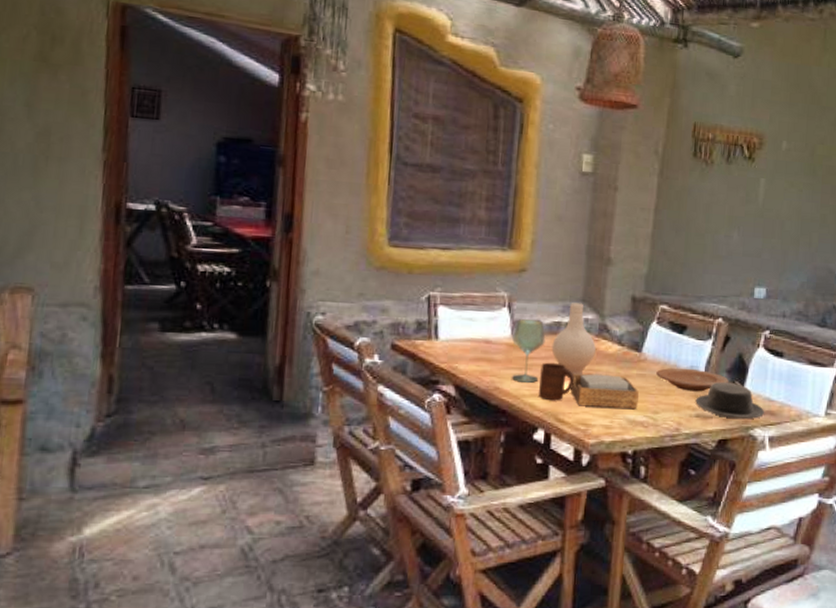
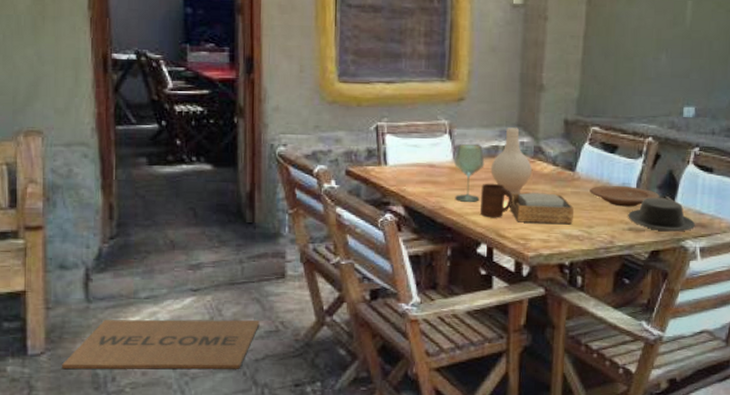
doormat: none [32,513,281,574] -> present [62,319,260,370]

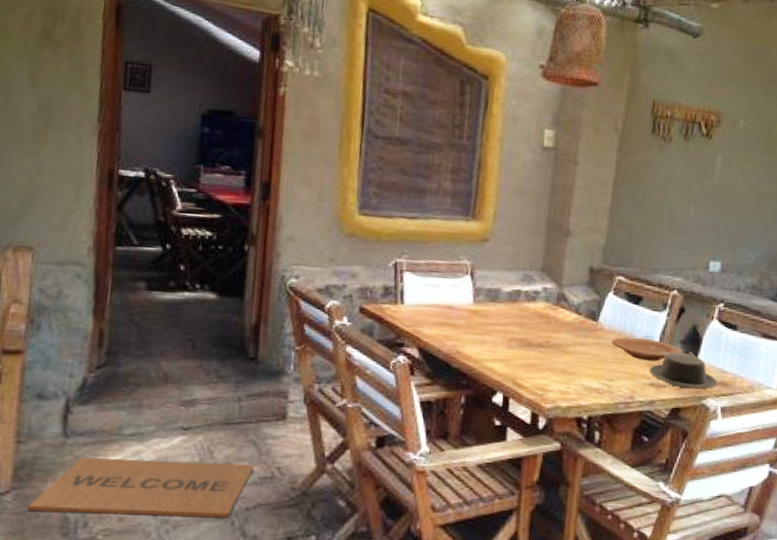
wine glass: present [454,144,485,202] -> none [473,287,506,348]
cup: present [479,183,513,217] -> none [497,328,533,365]
ceramic jug: present [490,127,532,195] -> none [511,272,554,342]
napkin holder: present [509,192,574,225] -> none [528,340,595,377]

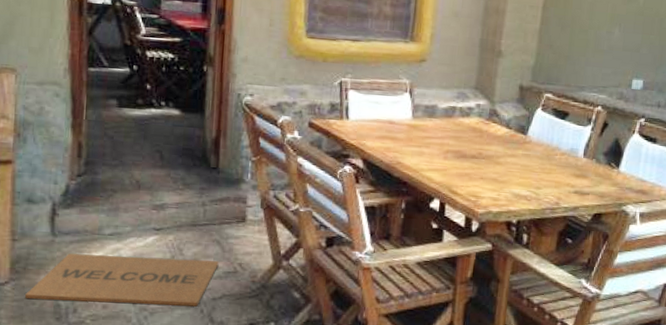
plate: present [612,337,683,361] -> none [540,149,605,171]
hat: present [649,352,718,390] -> none [574,163,637,197]

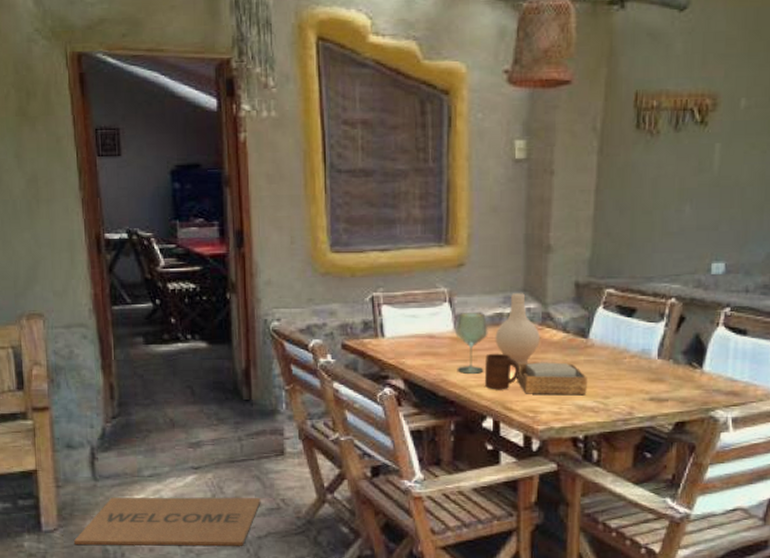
wine glass: none [412,103,442,159] -> present [455,313,488,374]
cup: none [434,141,467,175] -> present [484,353,520,389]
ceramic jug: none [447,90,487,154] -> present [495,293,540,365]
napkin holder: none [462,152,524,185] -> present [515,362,587,396]

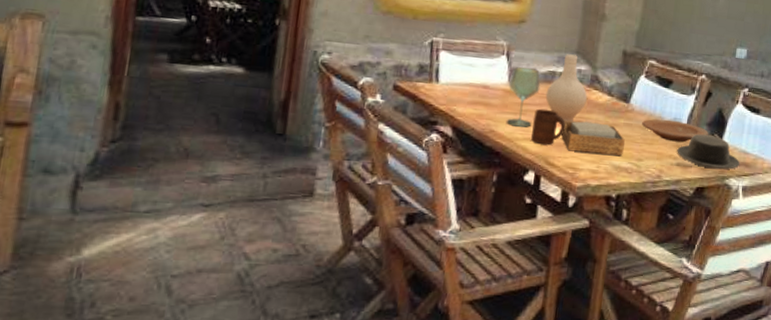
doormat: present [74,497,261,546] -> none [28,235,279,297]
plate: none [605,351,685,375] -> present [642,119,708,143]
hat: none [649,363,727,401] -> present [677,134,740,170]

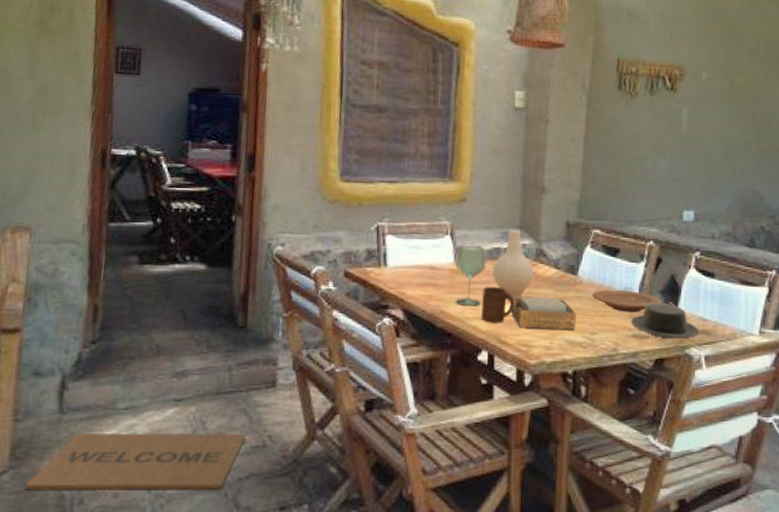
doormat: none [28,235,279,297] -> present [25,433,246,491]

